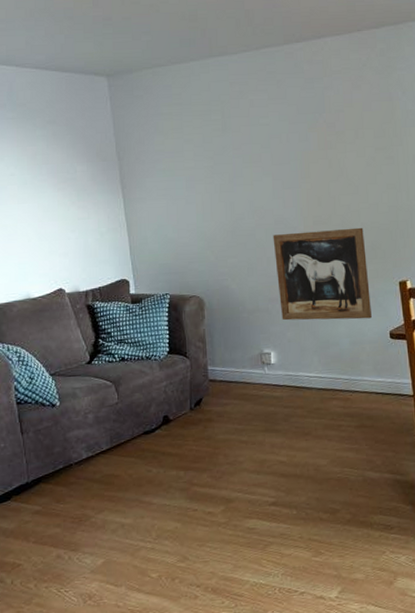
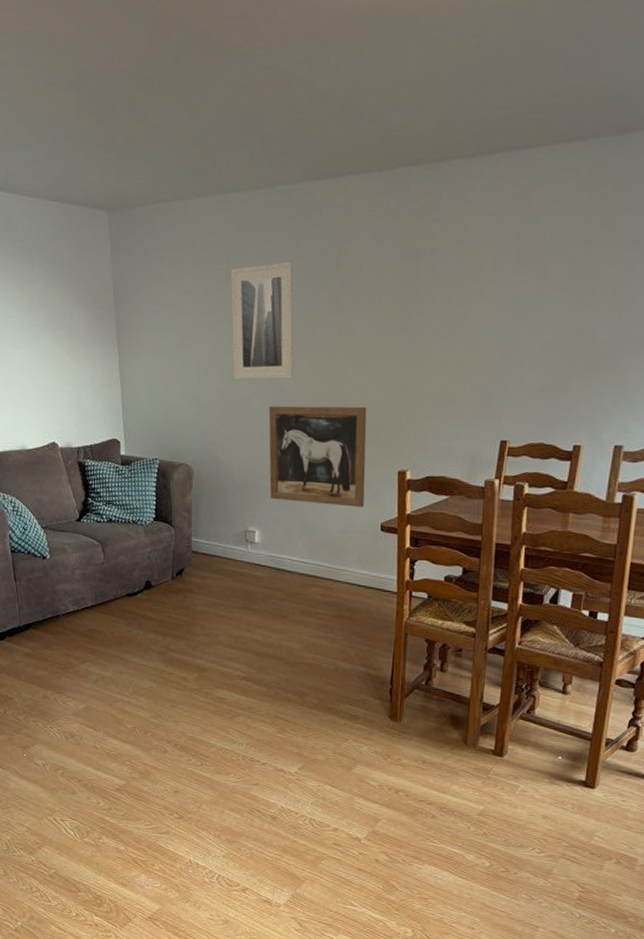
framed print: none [226,109,293,214] -> present [230,261,294,380]

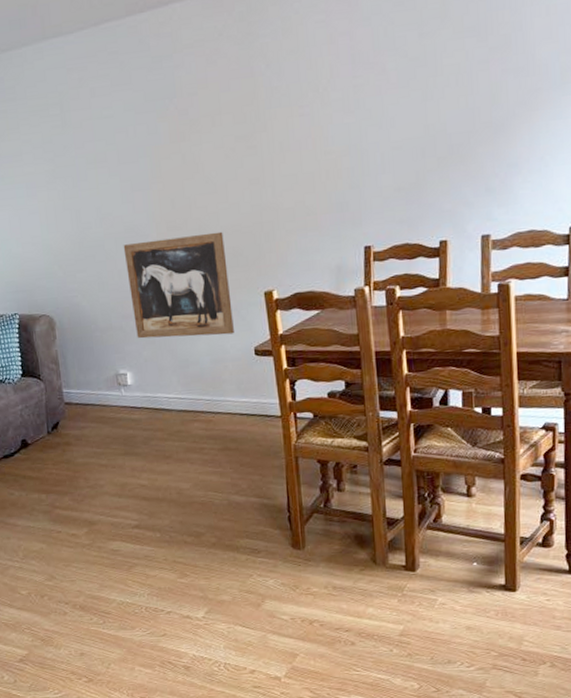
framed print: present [230,261,294,380] -> none [65,96,144,223]

